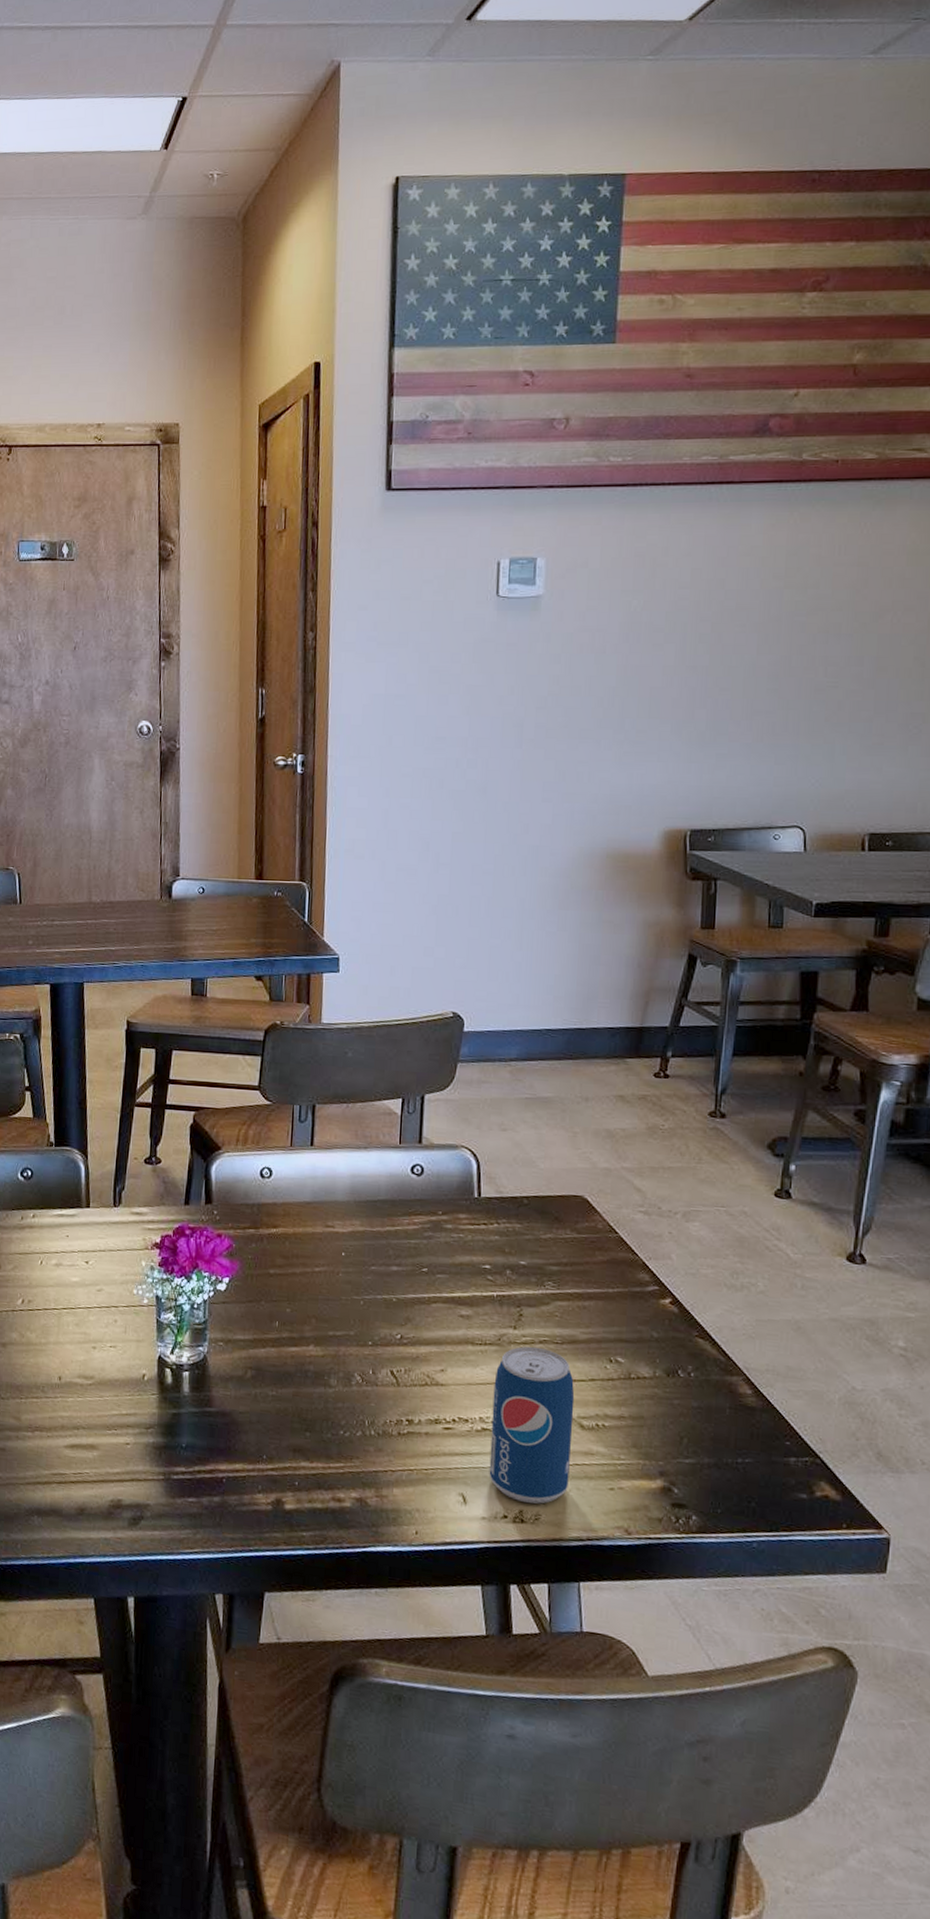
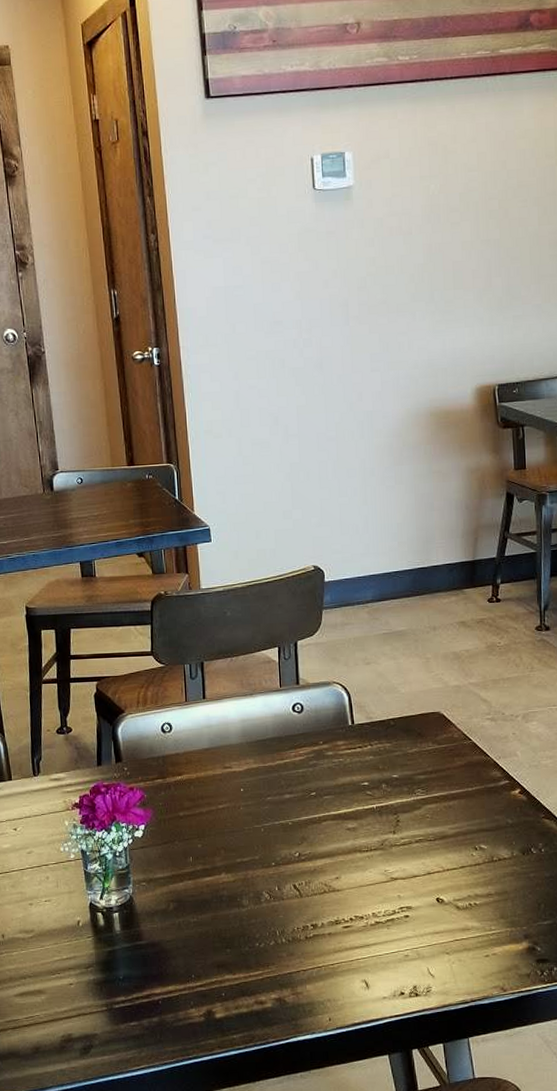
beverage can: present [489,1346,575,1504] -> none [381,846,452,980]

